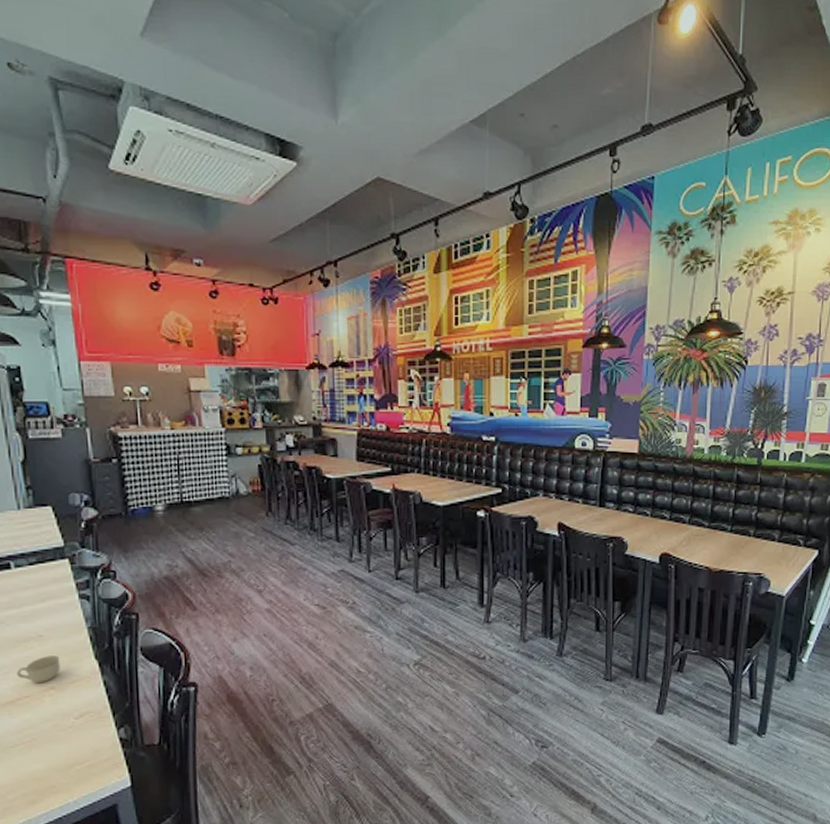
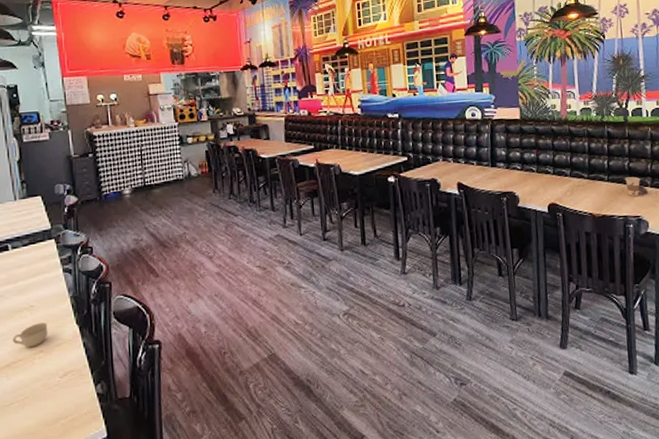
cup: none [751,529,775,552] -> present [625,176,649,197]

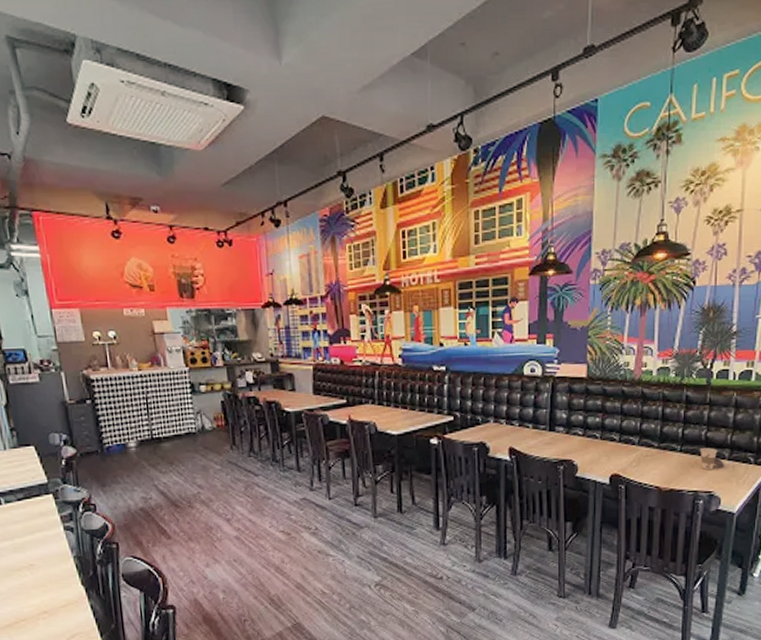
cup: present [13,322,48,348] -> none [13,582,52,608]

